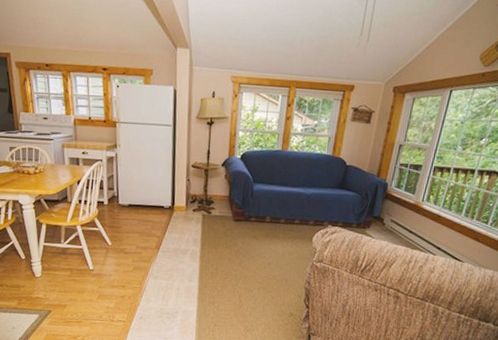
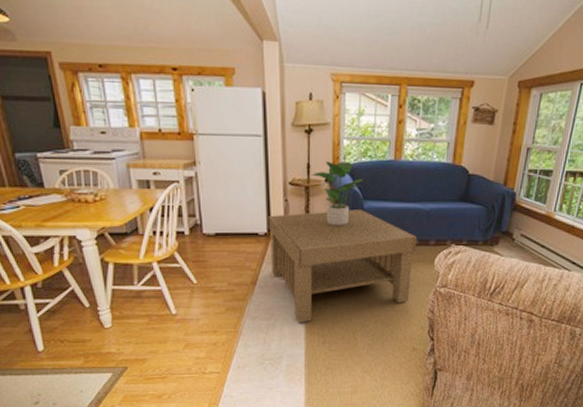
coffee table: none [172,191,299,285] -> present [268,210,418,323]
potted plant: none [211,149,255,205] -> present [312,161,364,227]

